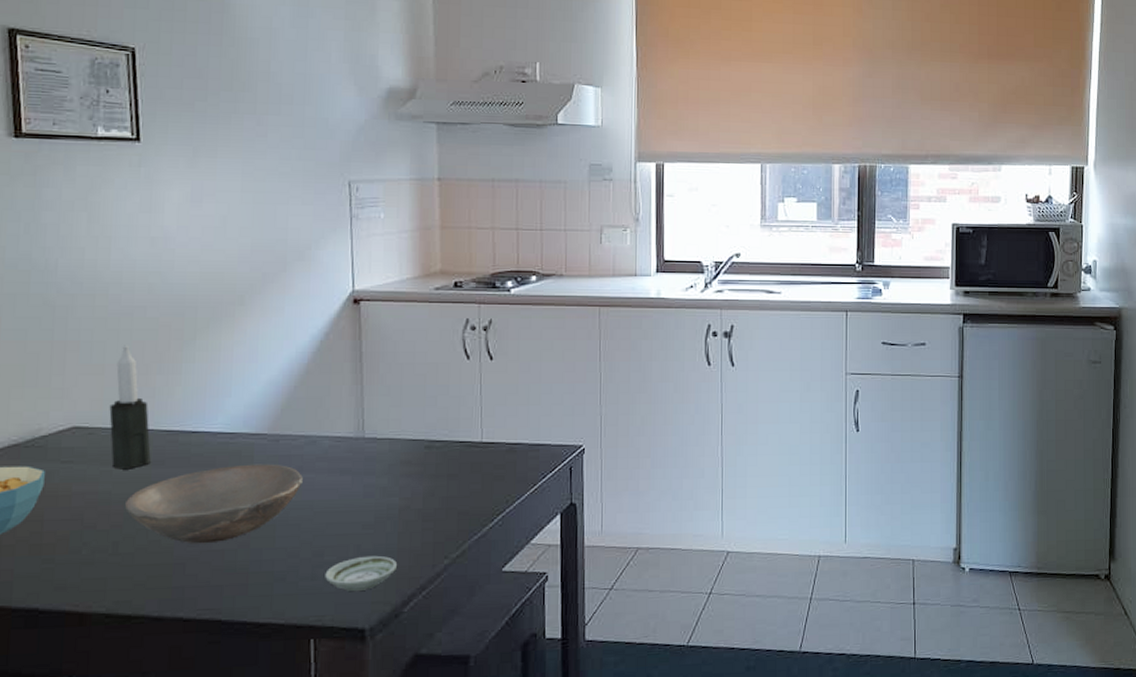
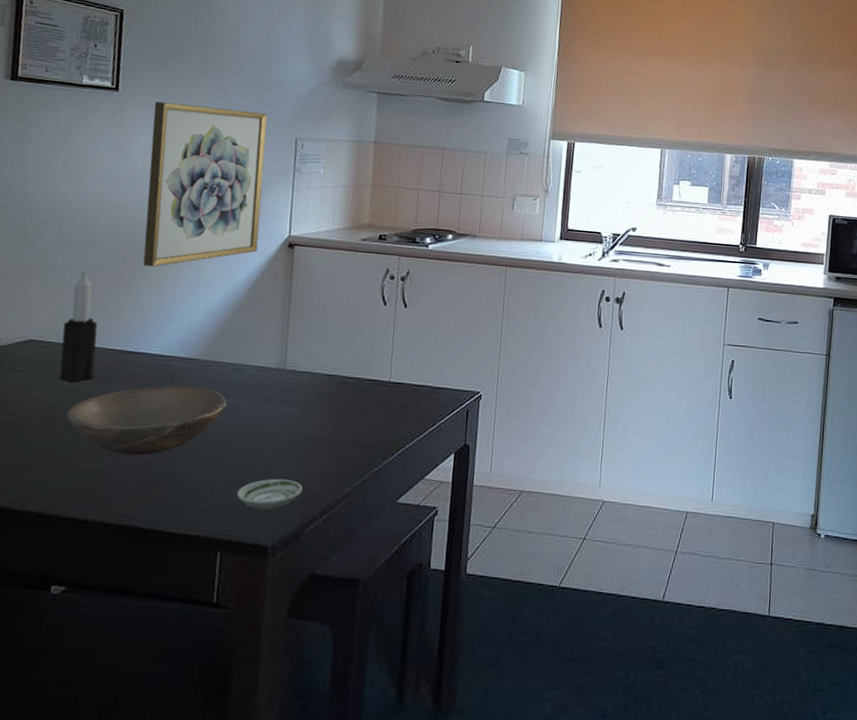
wall art: none [183,150,319,336] -> present [143,101,268,267]

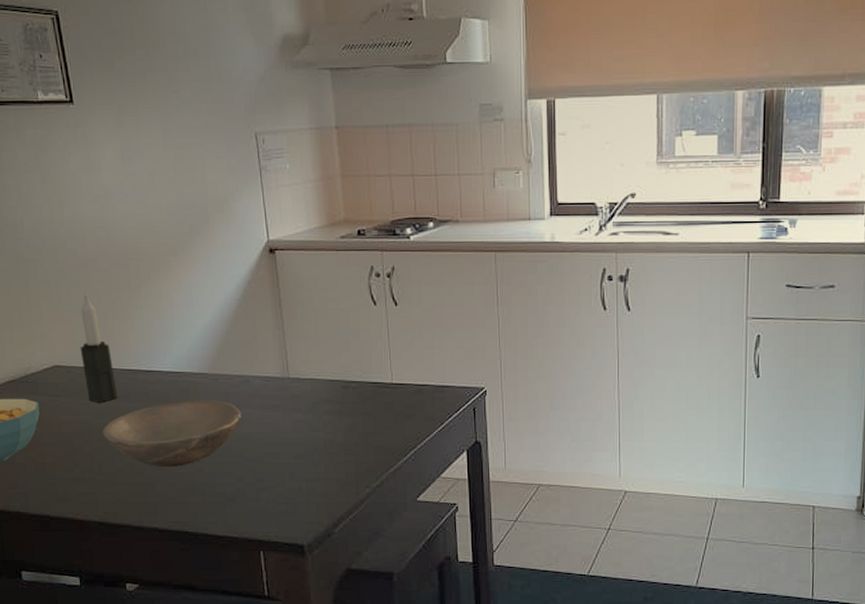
wall art: present [143,101,268,267] -> none [110,108,240,285]
saucer: present [236,478,303,510] -> none [267,482,326,512]

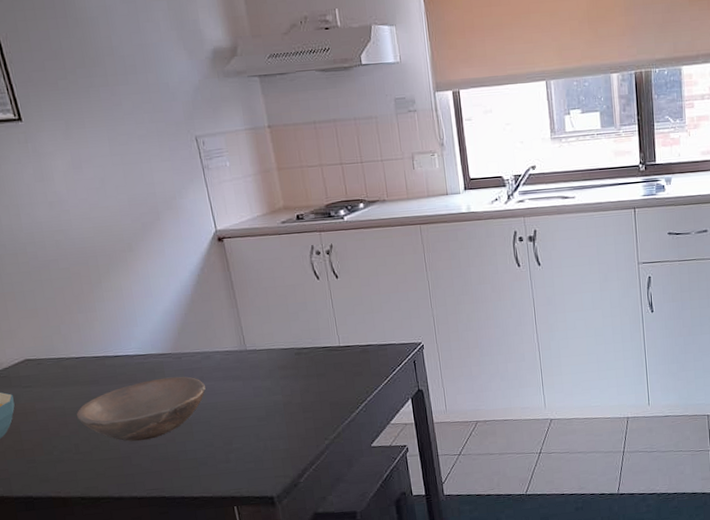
candle: present [80,294,118,403] -> none [46,292,88,390]

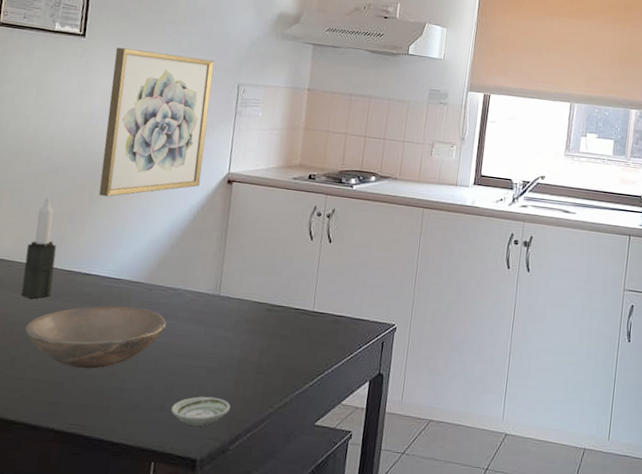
candle: none [46,292,88,390] -> present [21,197,57,299]
wall art: none [58,117,192,280] -> present [99,47,214,197]
saucer: none [236,441,289,469] -> present [171,396,230,426]

